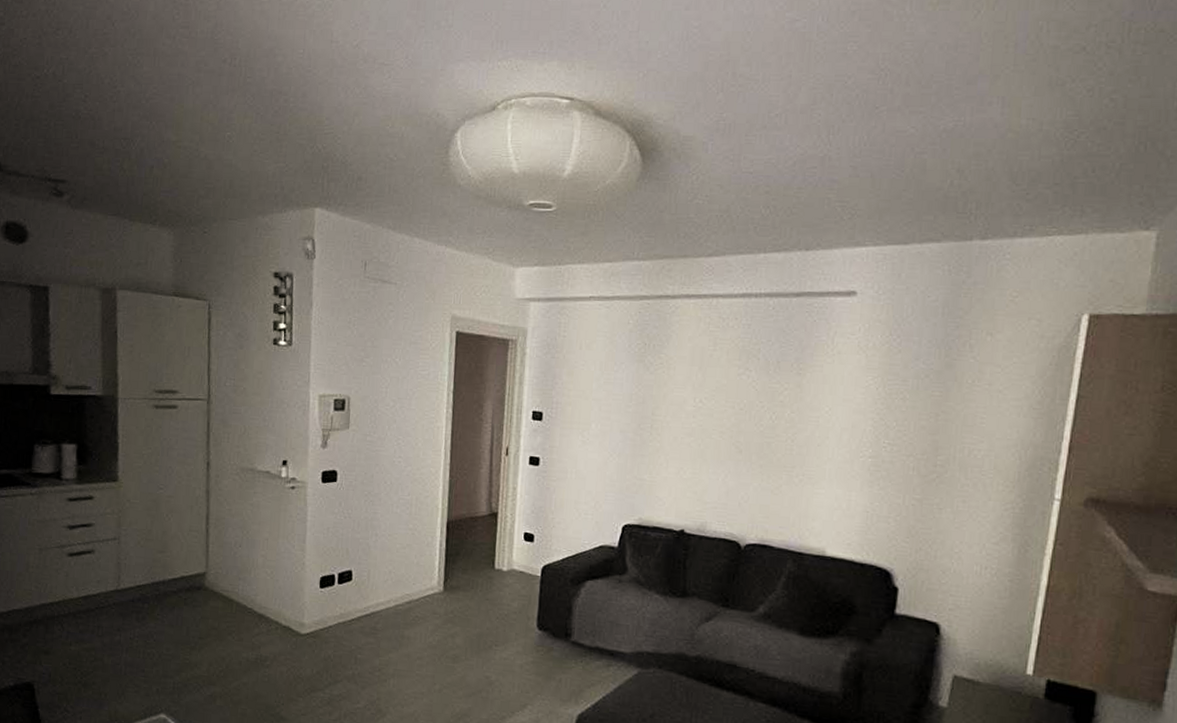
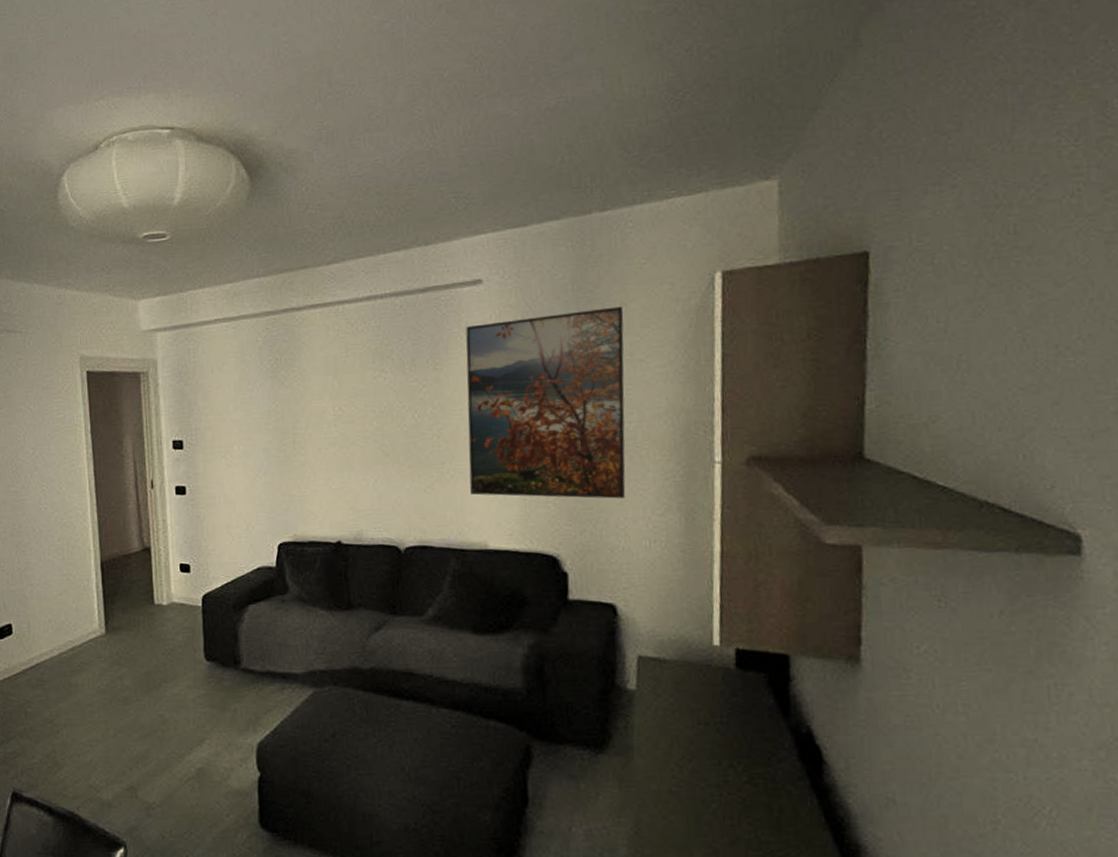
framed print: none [816,335,989,523] -> present [465,306,626,499]

